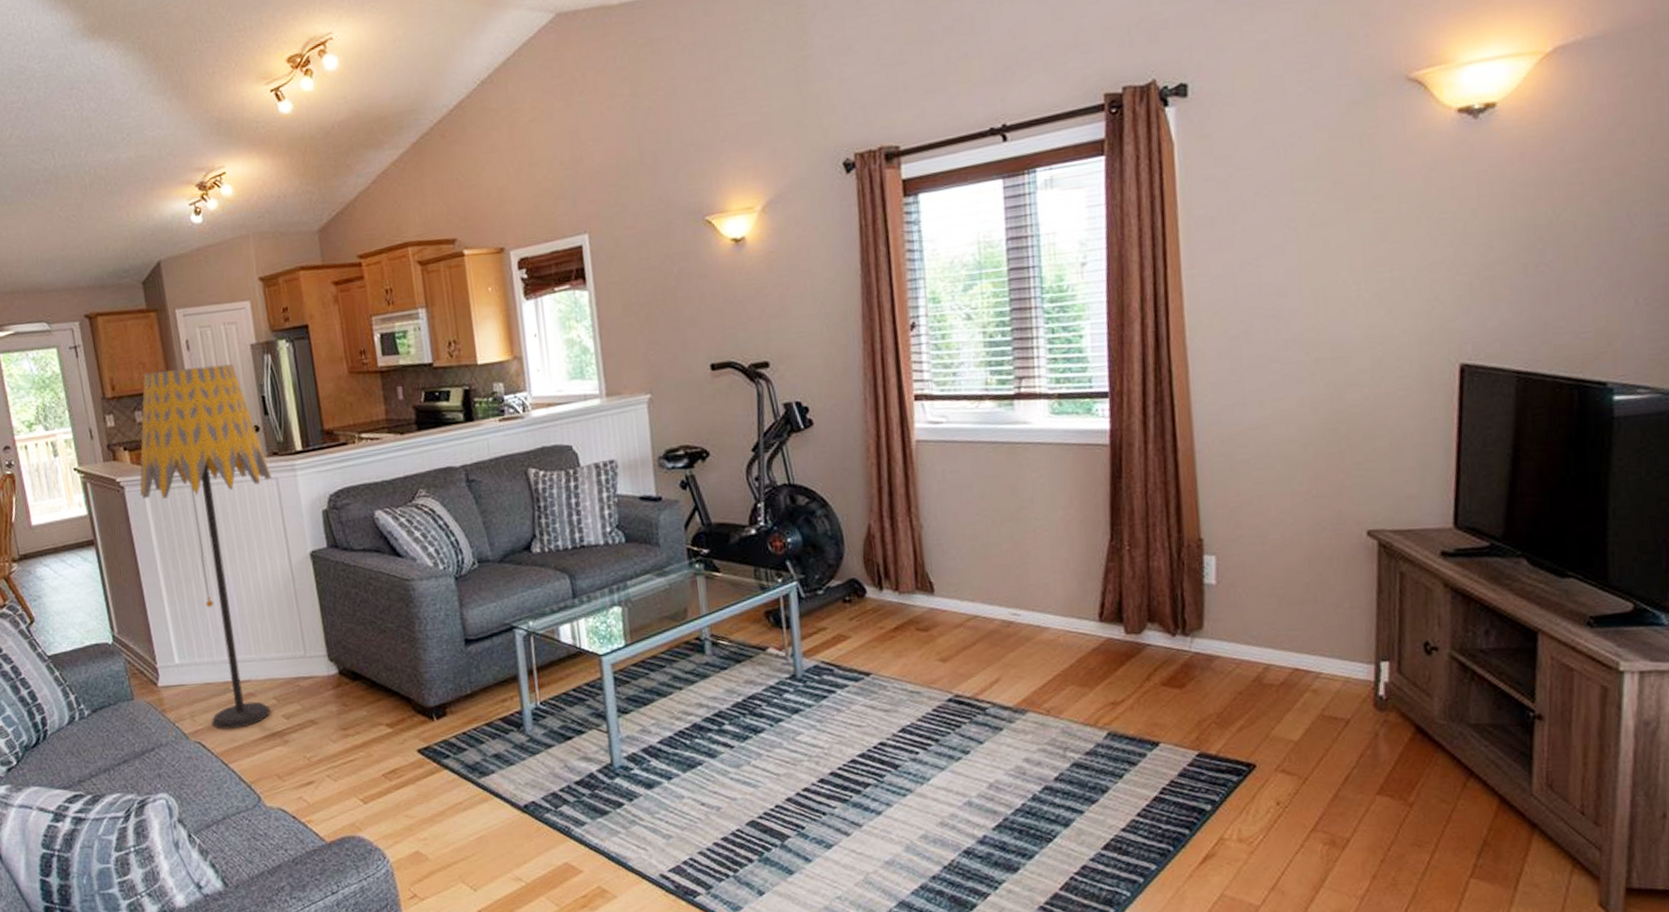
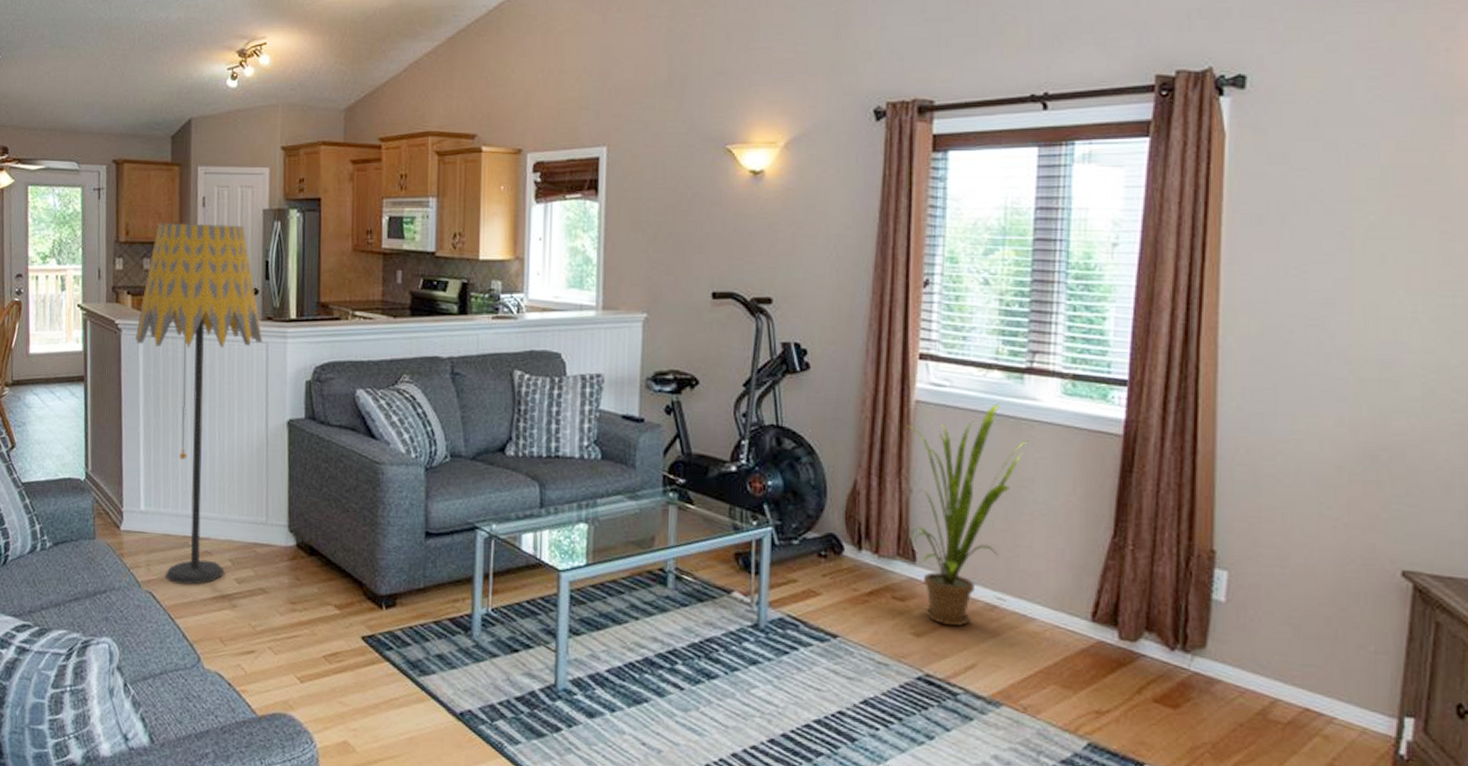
house plant: none [911,431,1024,647] -> present [907,403,1028,627]

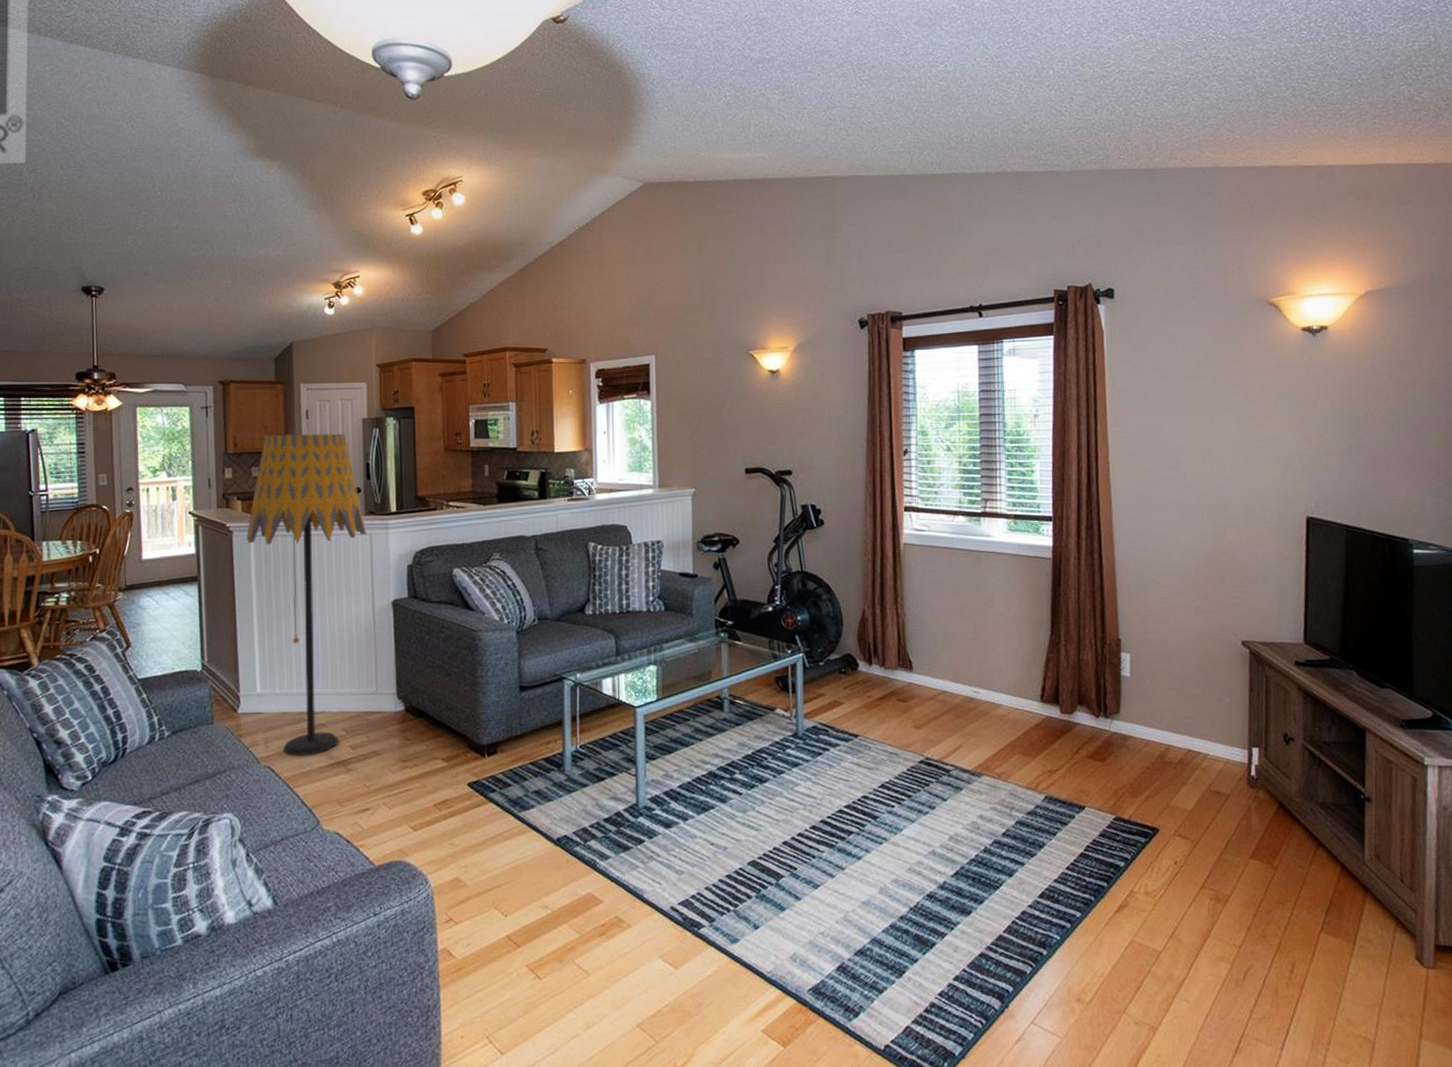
house plant: present [907,403,1028,627] -> none [899,540,987,718]

